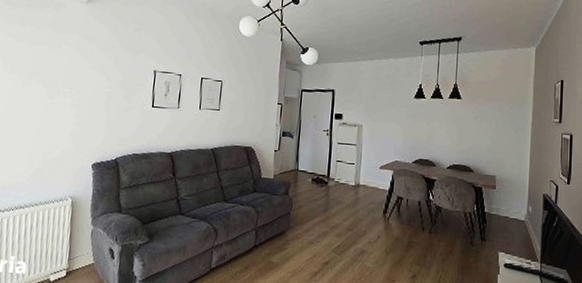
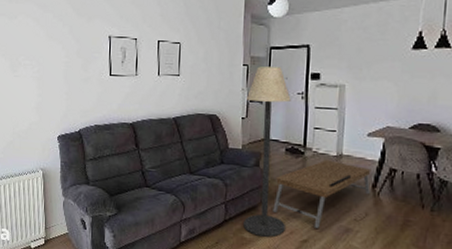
floor lamp: none [272,106,318,261] -> present [243,66,291,237]
coffee table: none [299,188,383,251] -> present [273,159,372,228]

